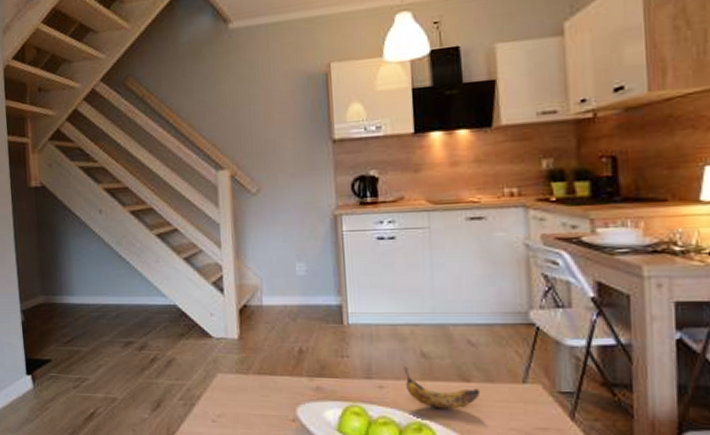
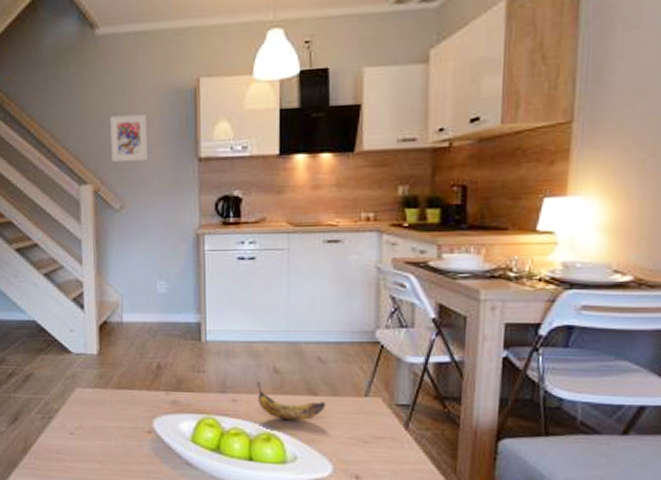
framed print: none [244,100,283,147] -> present [110,114,149,162]

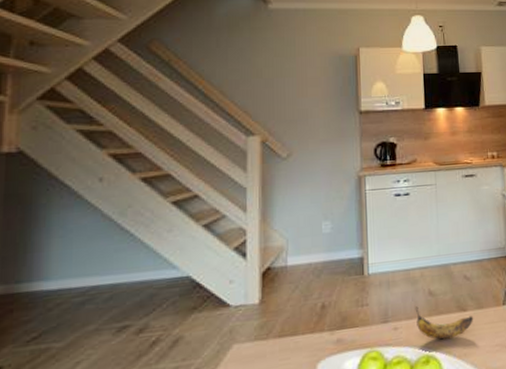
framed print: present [110,114,149,162] -> none [280,74,315,115]

